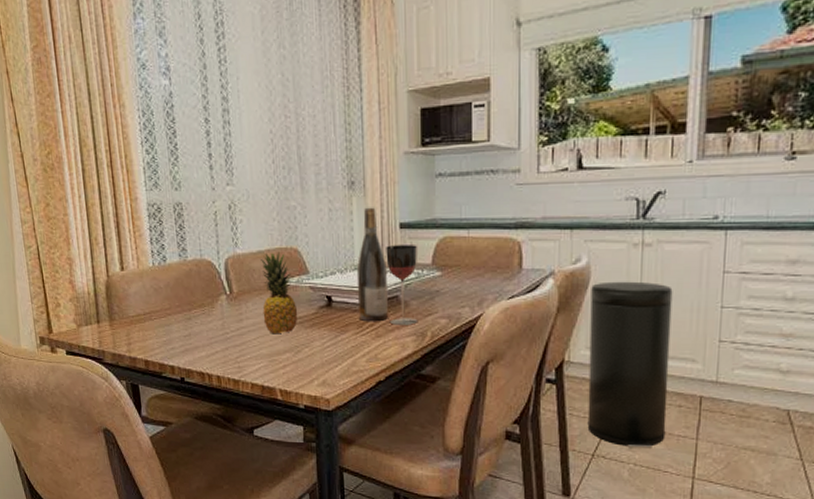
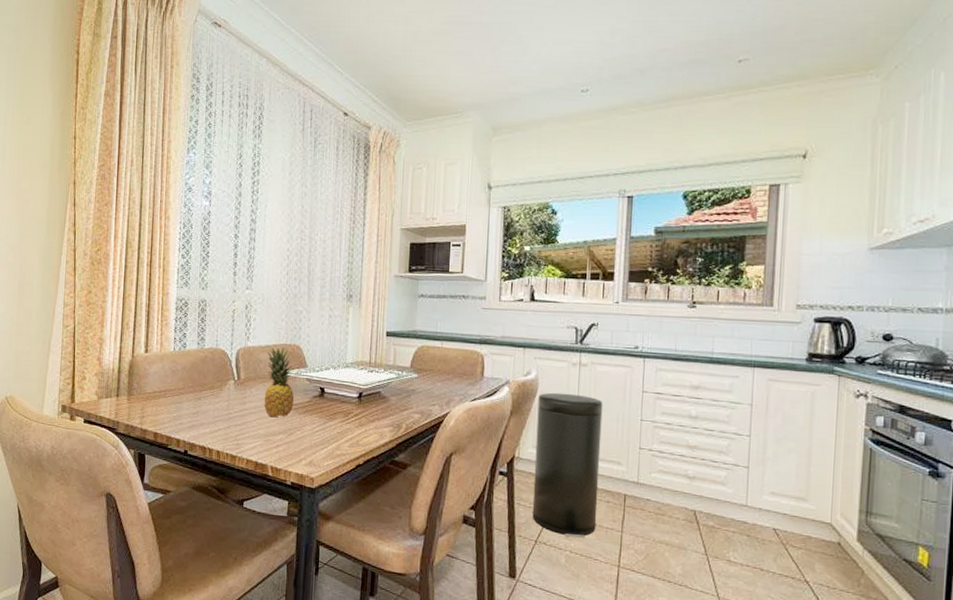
wine bottle: present [356,207,389,321] -> none [345,316,373,412]
wineglass: present [386,245,418,325] -> none [371,349,399,418]

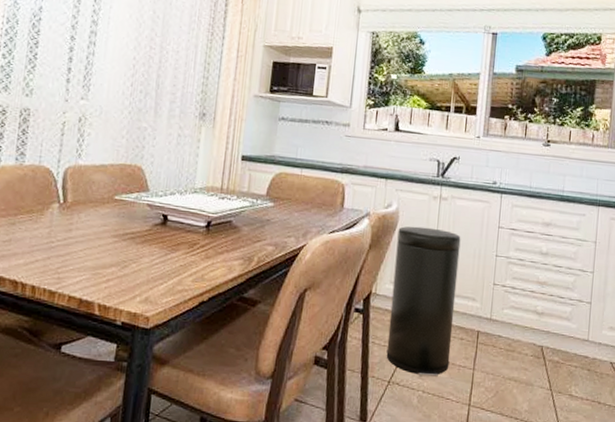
fruit: present [264,347,295,418] -> none [94,166,132,248]

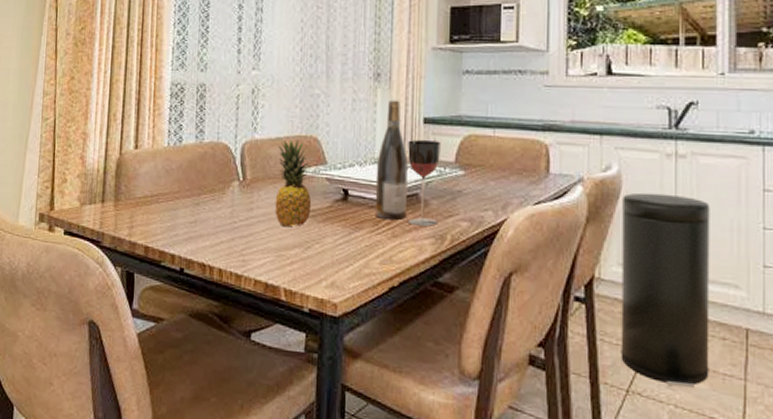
fruit: none [94,166,132,248] -> present [274,139,312,227]
wine bottle: none [190,137,225,243] -> present [374,100,408,220]
wineglass: none [220,174,255,250] -> present [407,140,440,226]

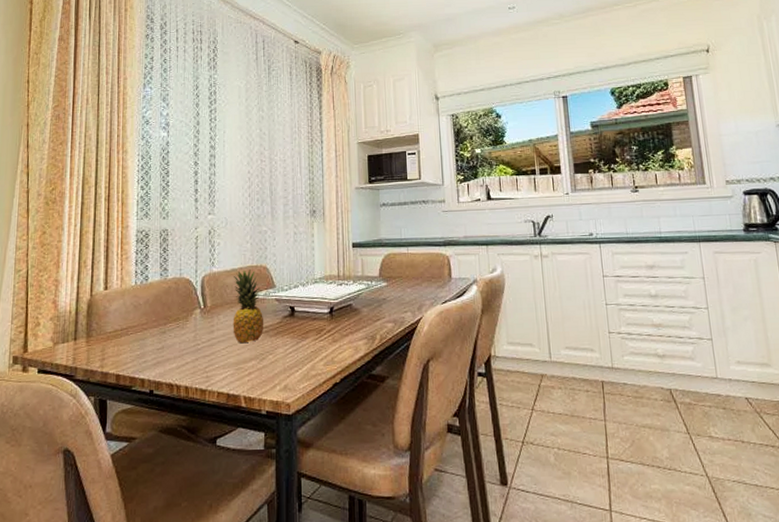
wine bottle: present [374,100,408,220] -> none [316,230,344,328]
wineglass: present [407,140,440,226] -> none [341,261,369,330]
pedal bin: present [621,192,710,387] -> none [506,285,580,433]

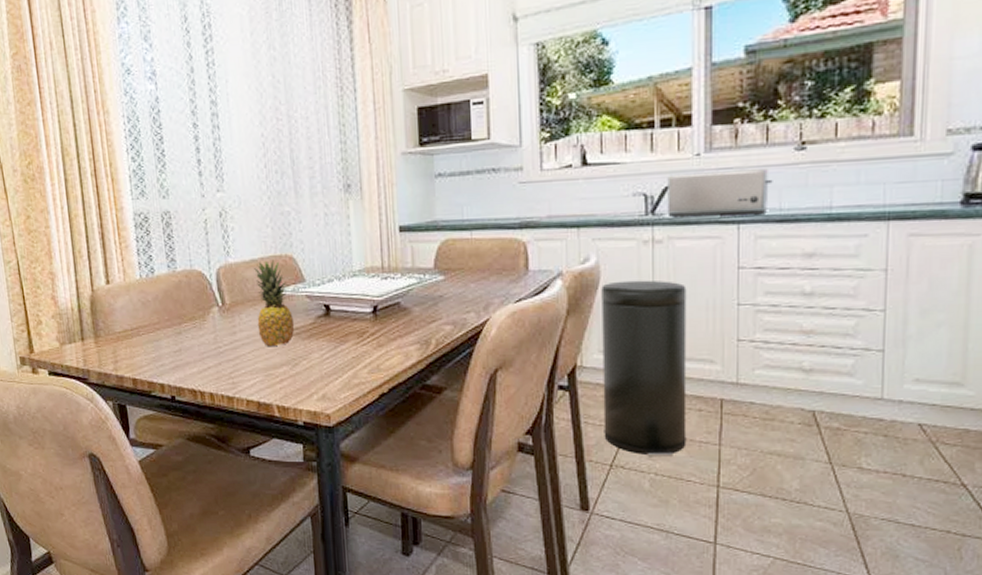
pedal bin: none [506,285,580,433] -> present [601,280,687,456]
toaster: none [547,204,620,239] -> present [667,169,773,218]

